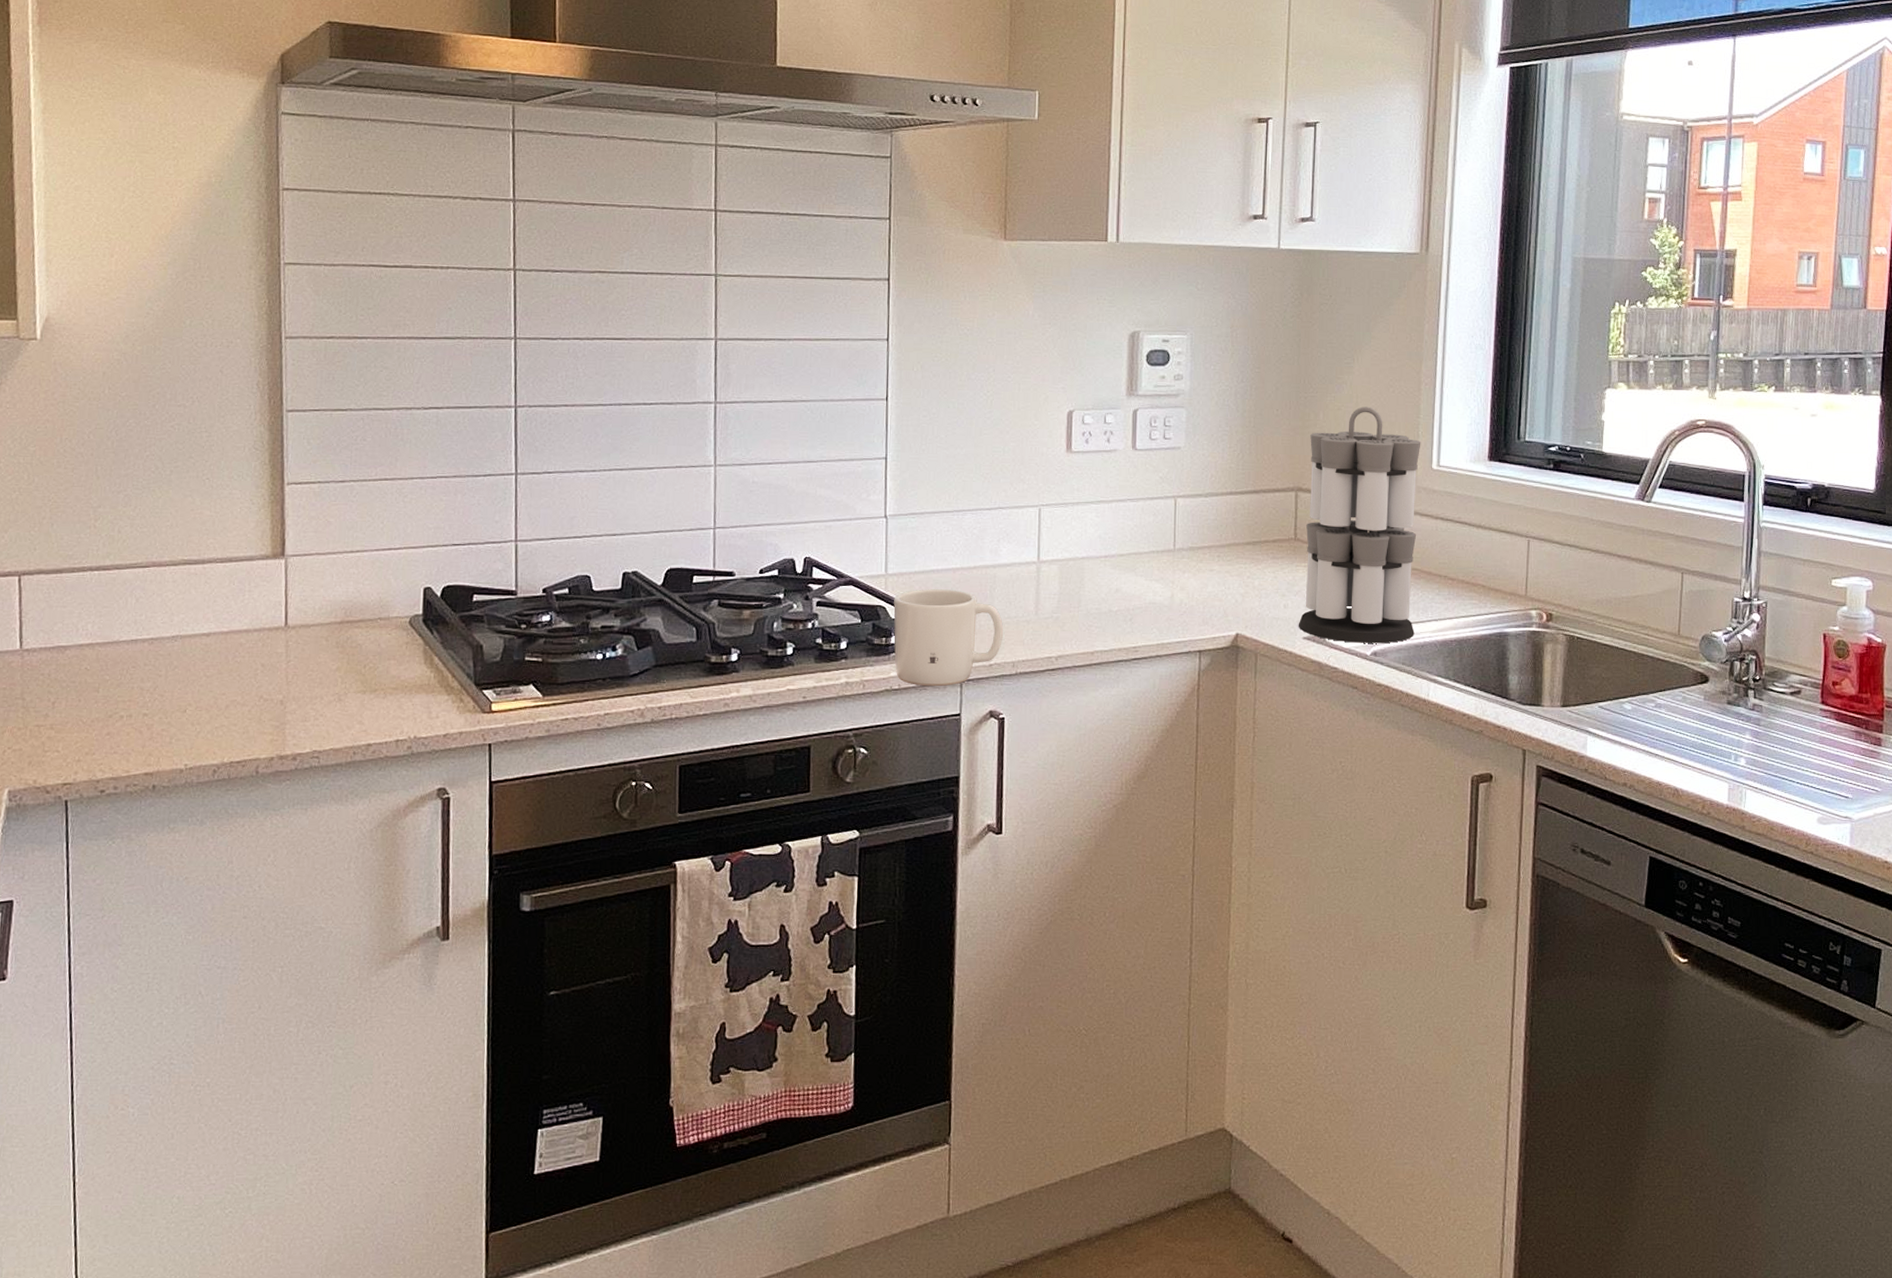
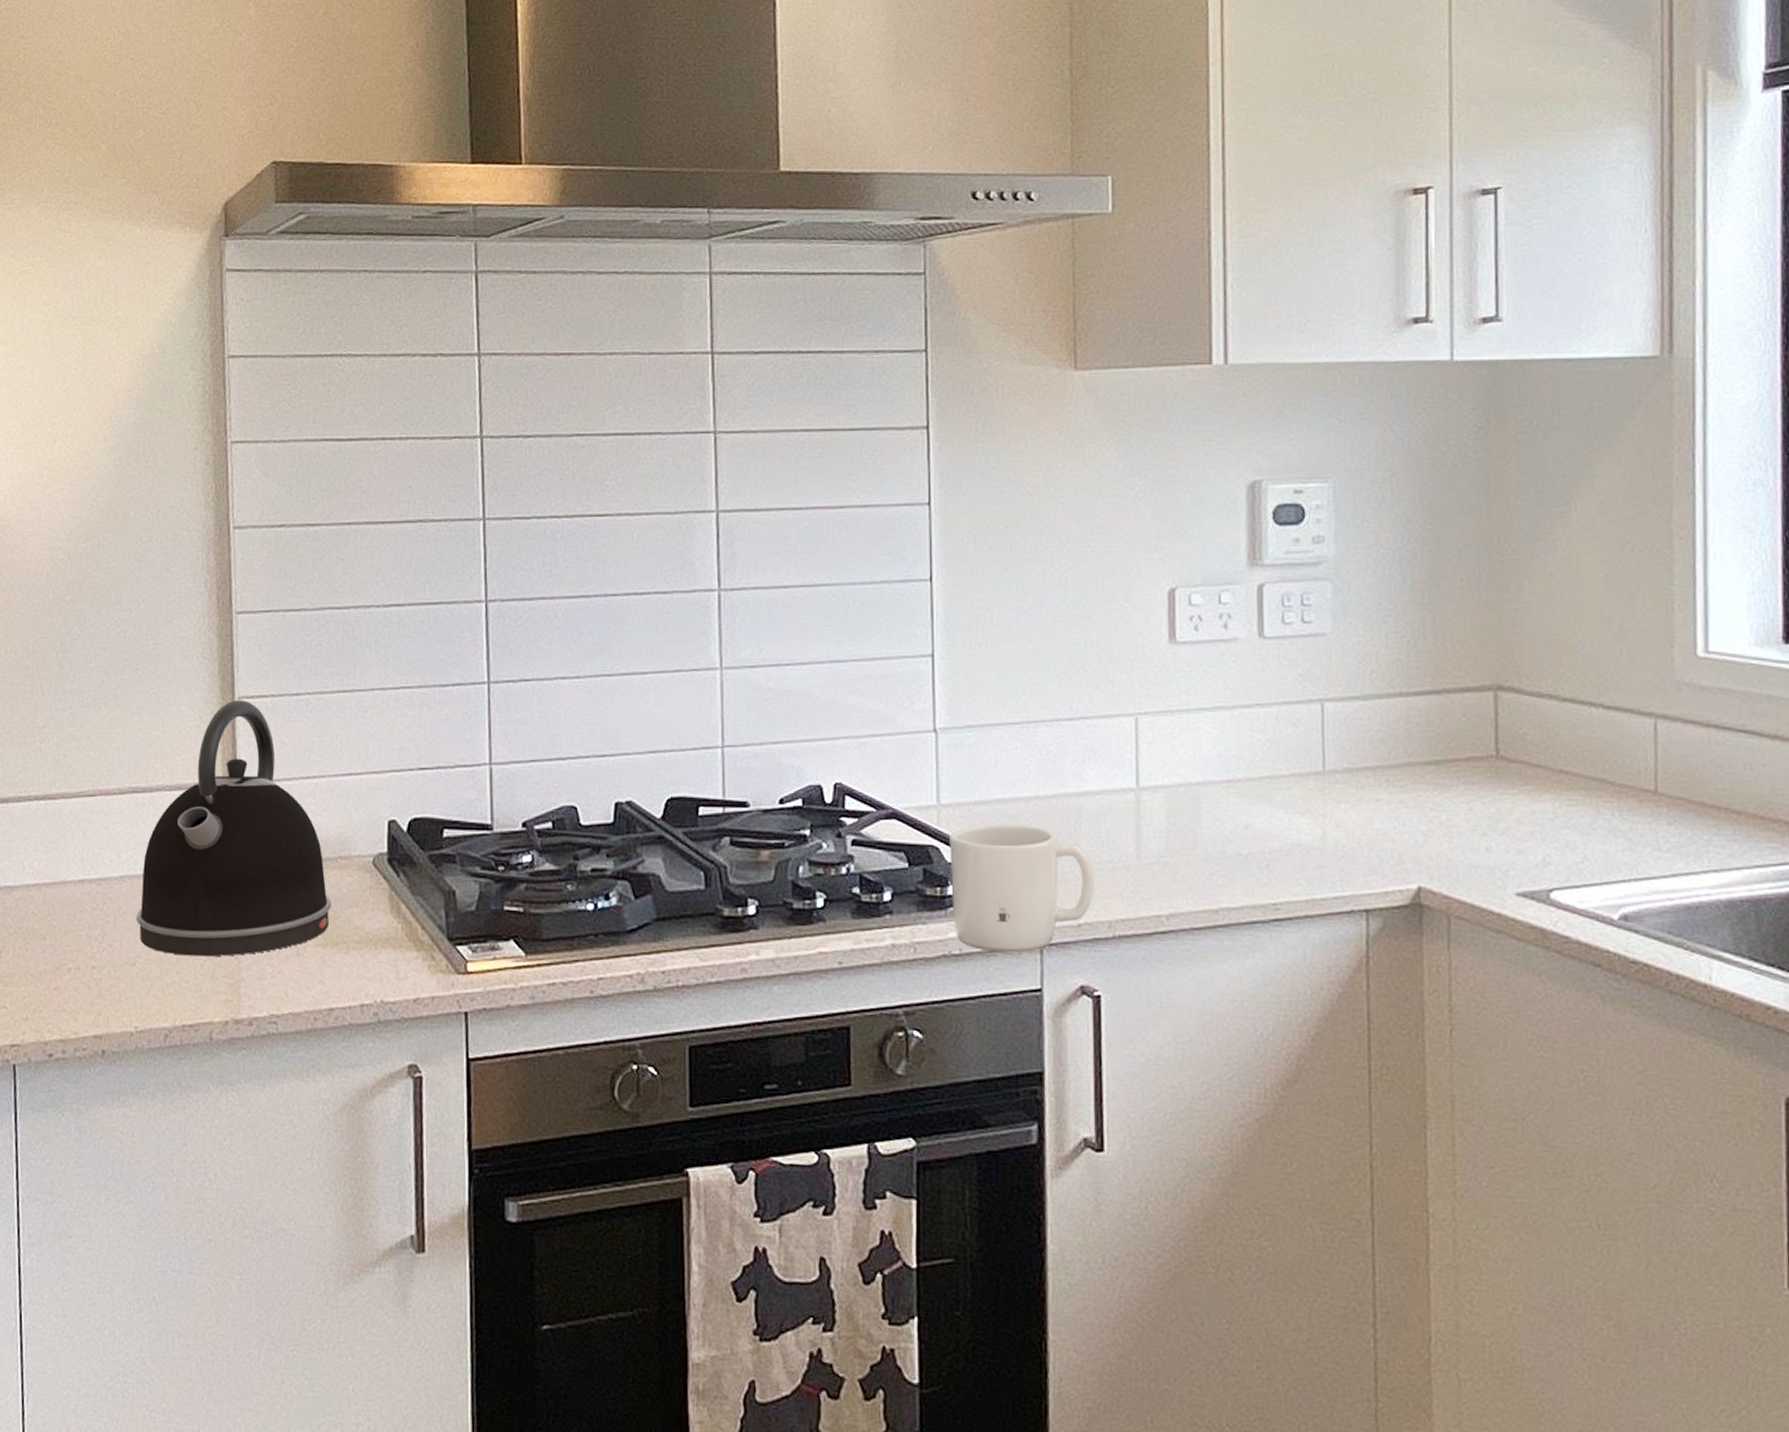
kettle: none [186,485,372,704] -> present [135,700,332,957]
spice rack: present [1298,406,1421,644] -> none [1507,571,1684,904]

